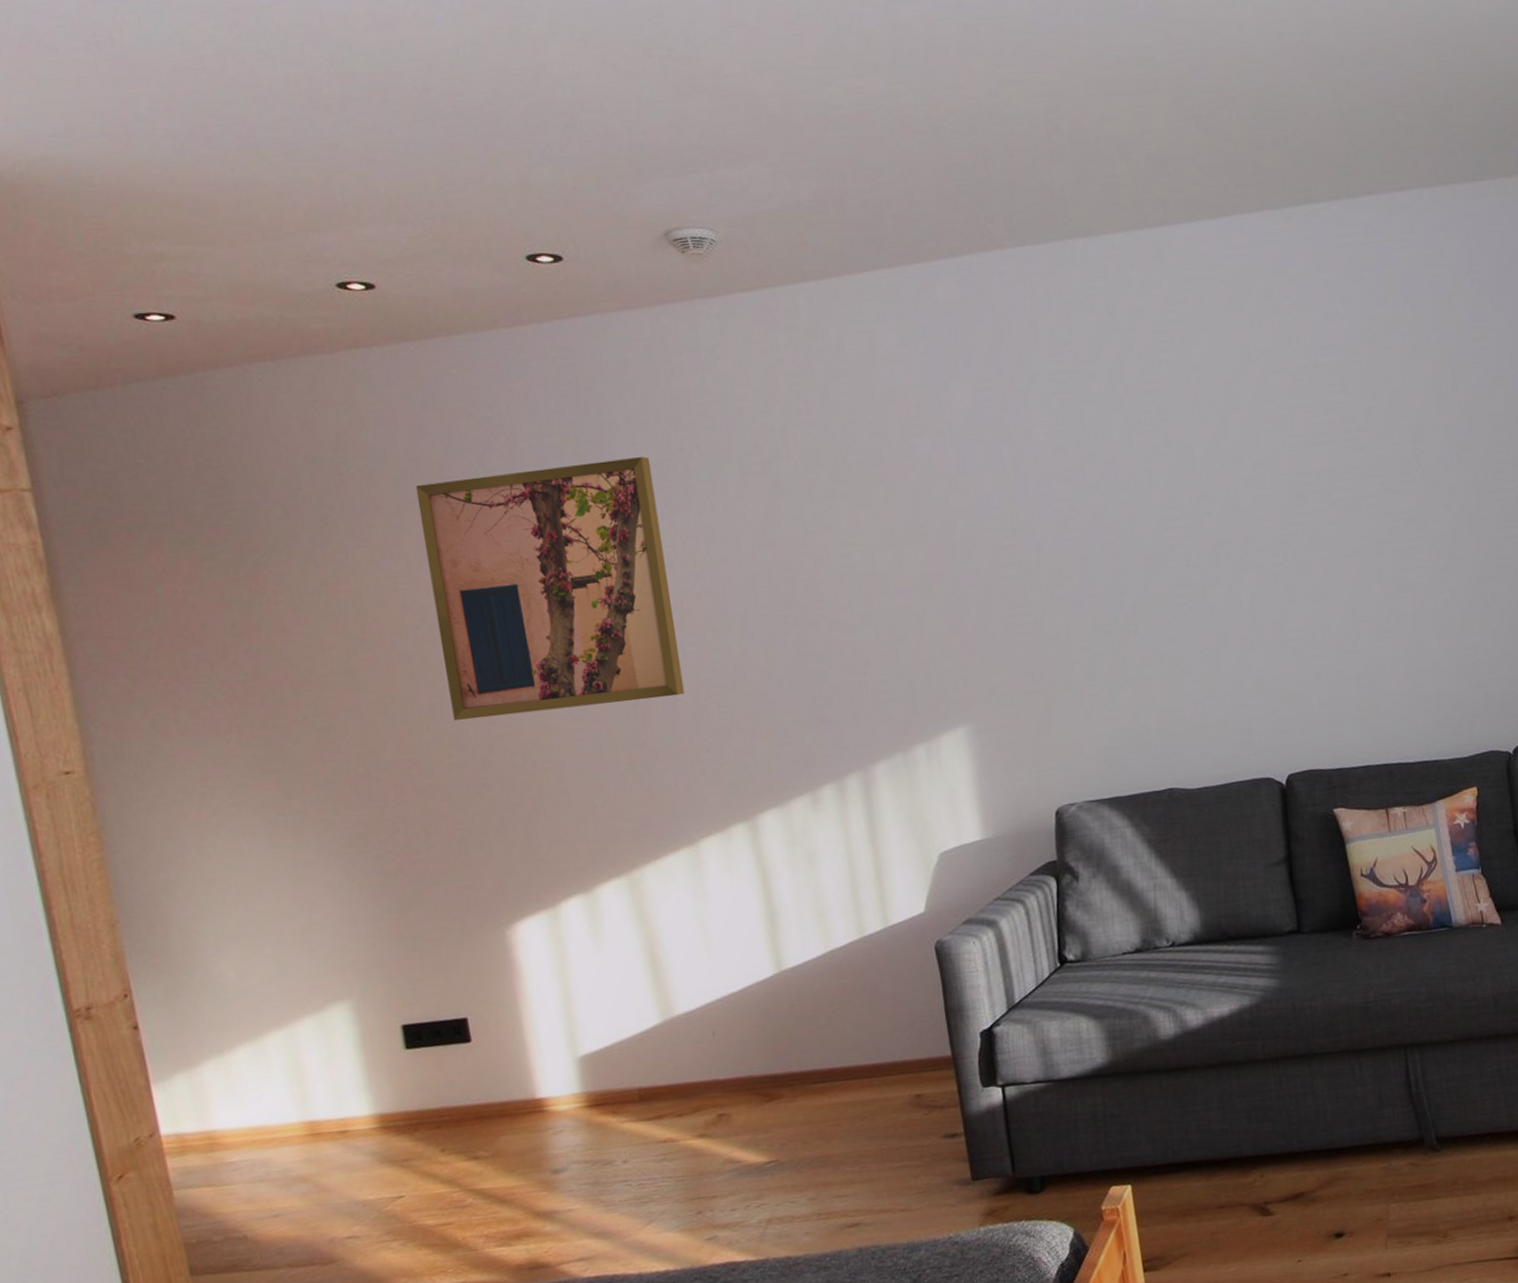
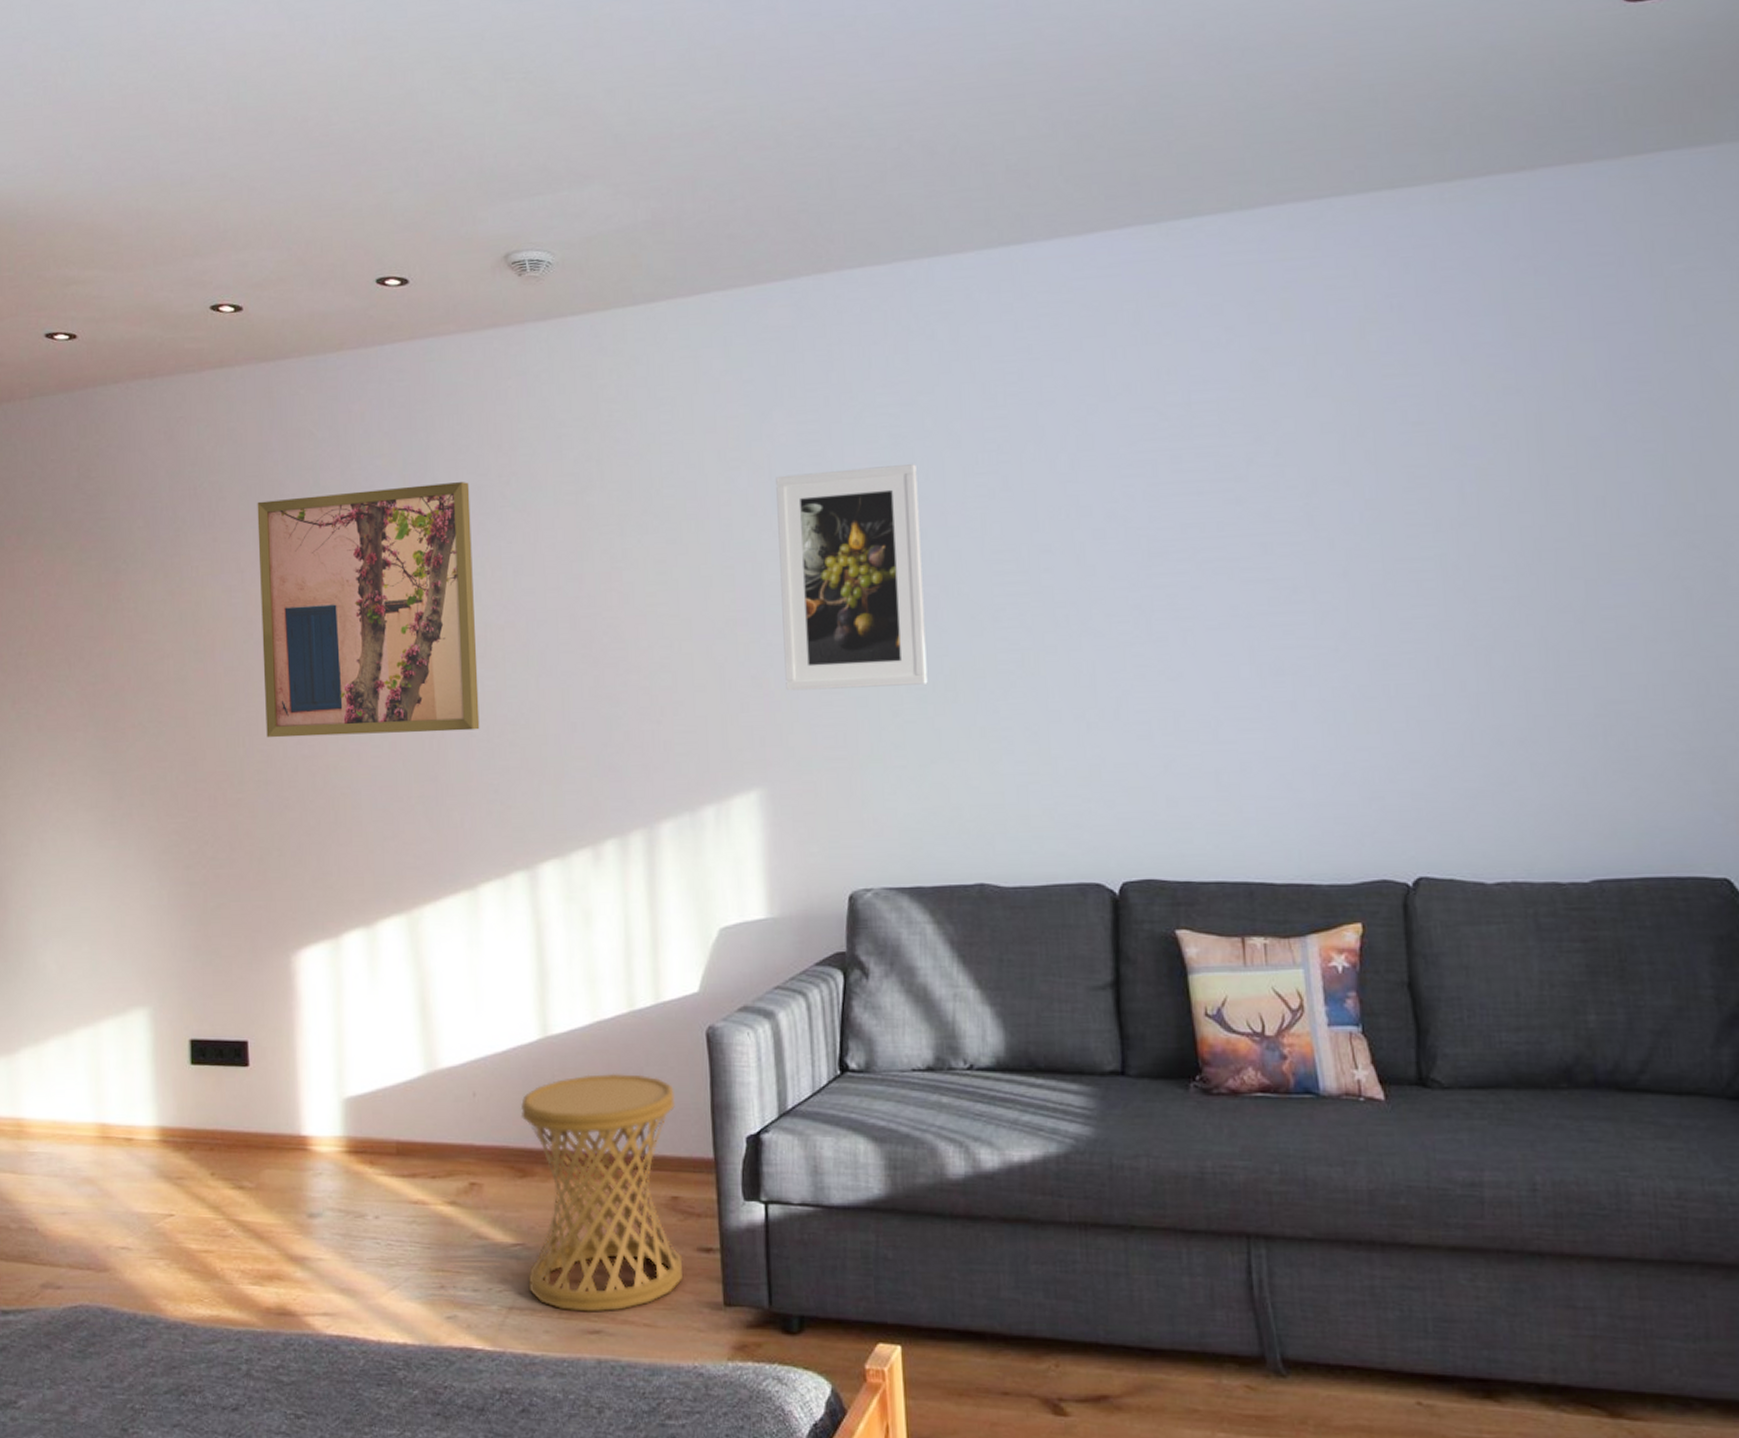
side table: none [761,992,932,1212] -> present [520,1073,683,1312]
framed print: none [957,425,1111,635] -> present [776,464,928,691]

